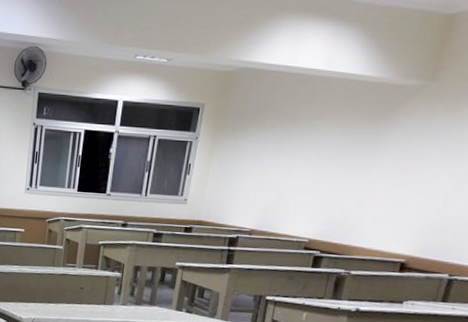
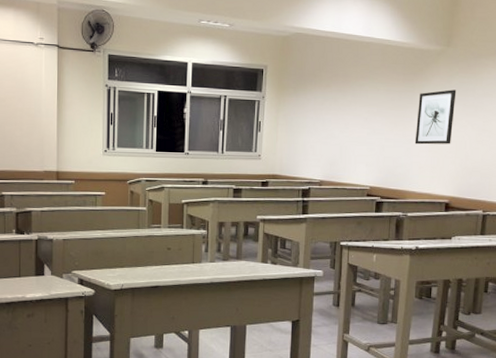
wall art: none [371,132,436,196] -> present [414,89,457,145]

